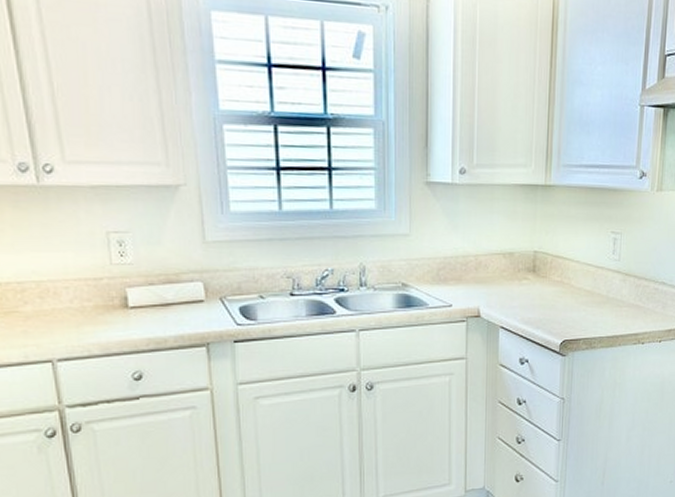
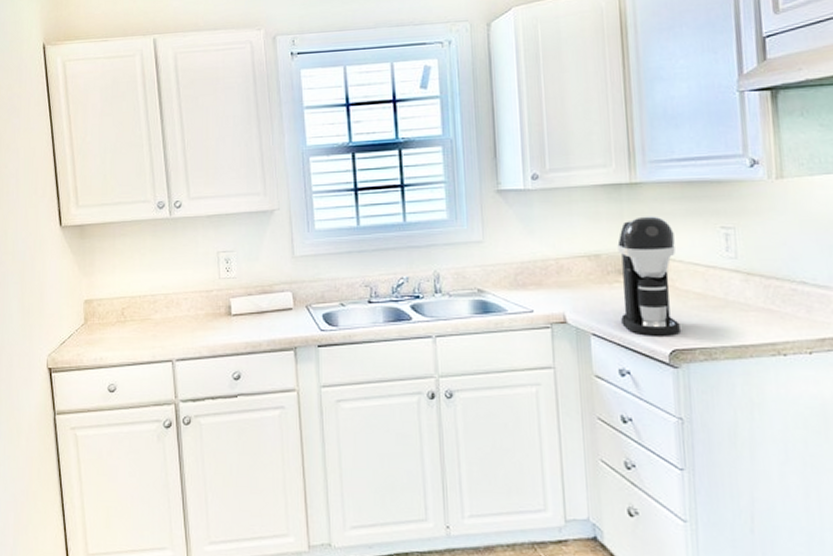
coffee maker: none [526,218,575,328] -> present [617,216,682,336]

